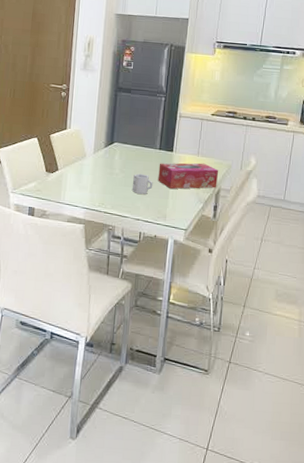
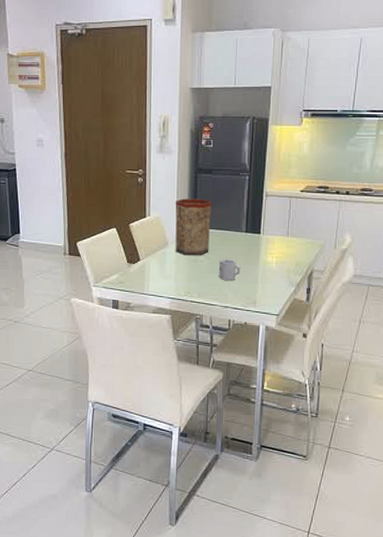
vase: none [92,114,130,169] -> present [175,198,213,256]
tissue box: present [158,162,219,189] -> none [245,244,311,274]

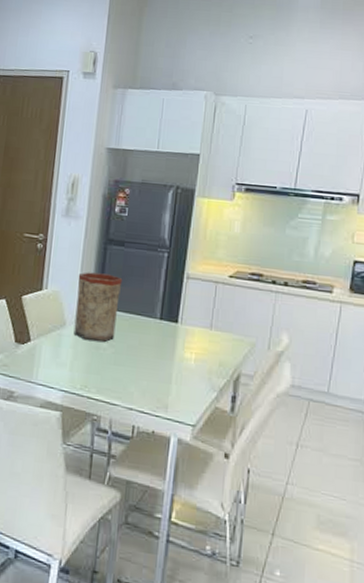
cup: present [218,259,241,280] -> none [123,349,151,377]

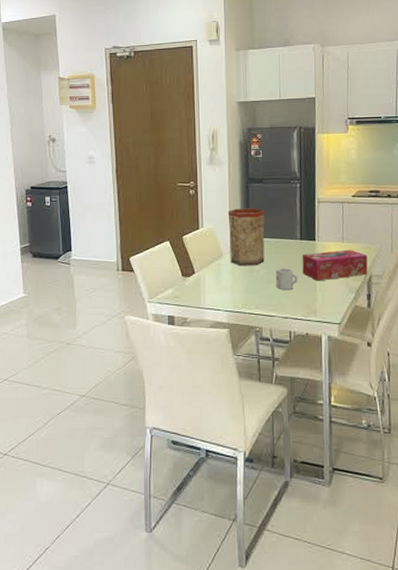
cup: none [123,349,151,377] -> present [275,268,298,290]
tissue box: none [157,337,239,373] -> present [302,249,368,281]

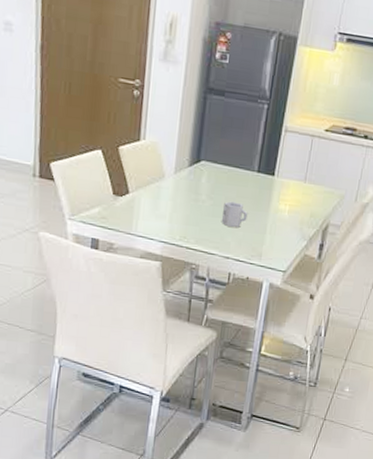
vase: present [227,208,265,266] -> none [172,122,222,195]
tissue box: present [302,249,368,281] -> none [253,189,329,223]

